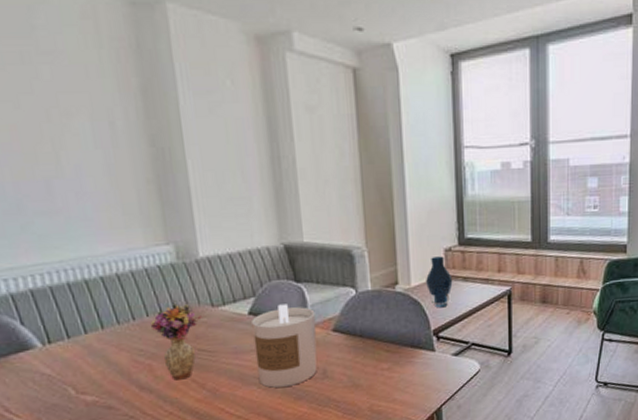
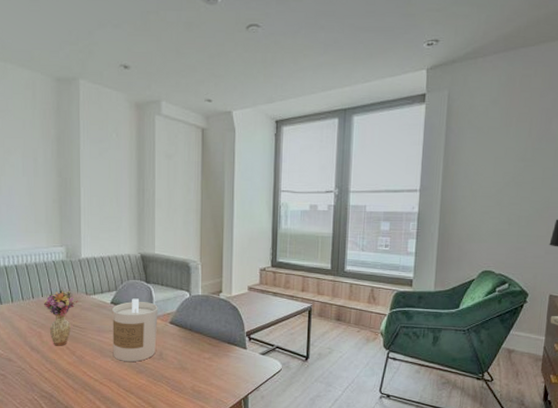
vase: present [426,256,453,308] -> none [244,274,265,315]

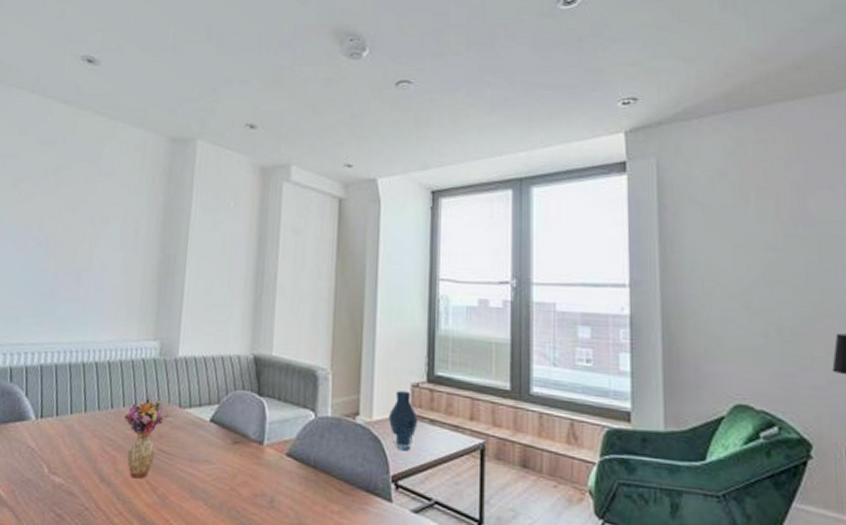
candle: present [112,298,158,362] -> none [206,416,272,510]
vase: none [244,274,265,315] -> present [389,391,418,451]

